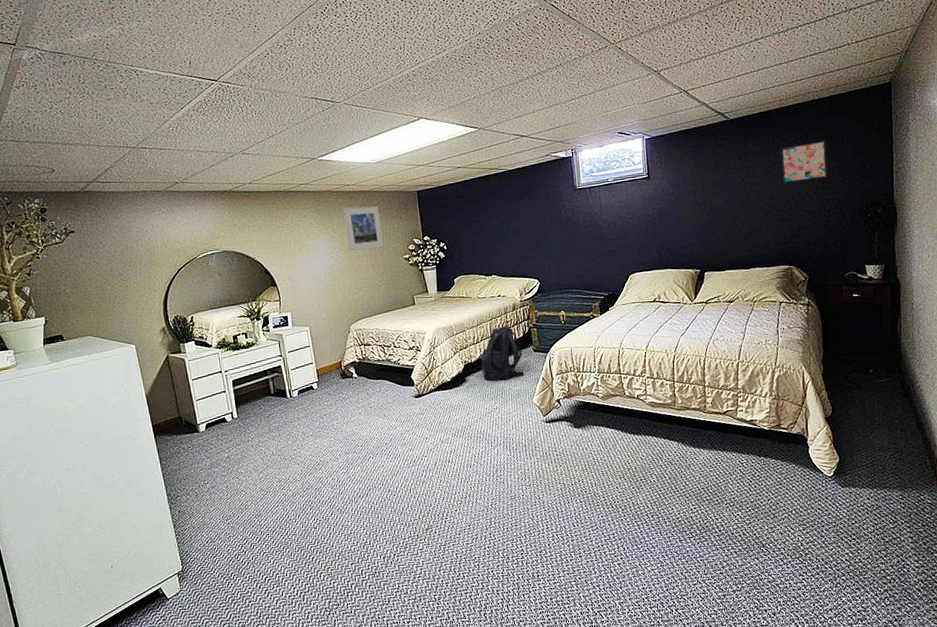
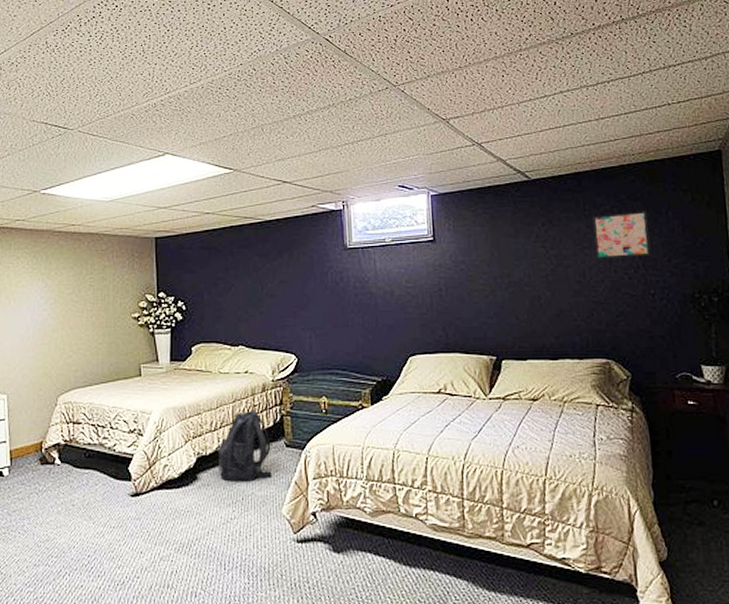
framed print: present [342,206,384,252] -> none [64,251,110,305]

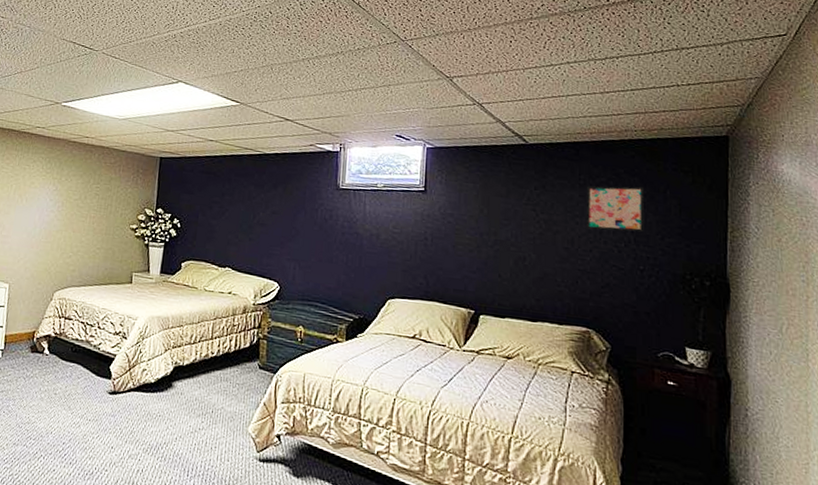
backpack: present [218,409,272,482] -> none [193,329,245,397]

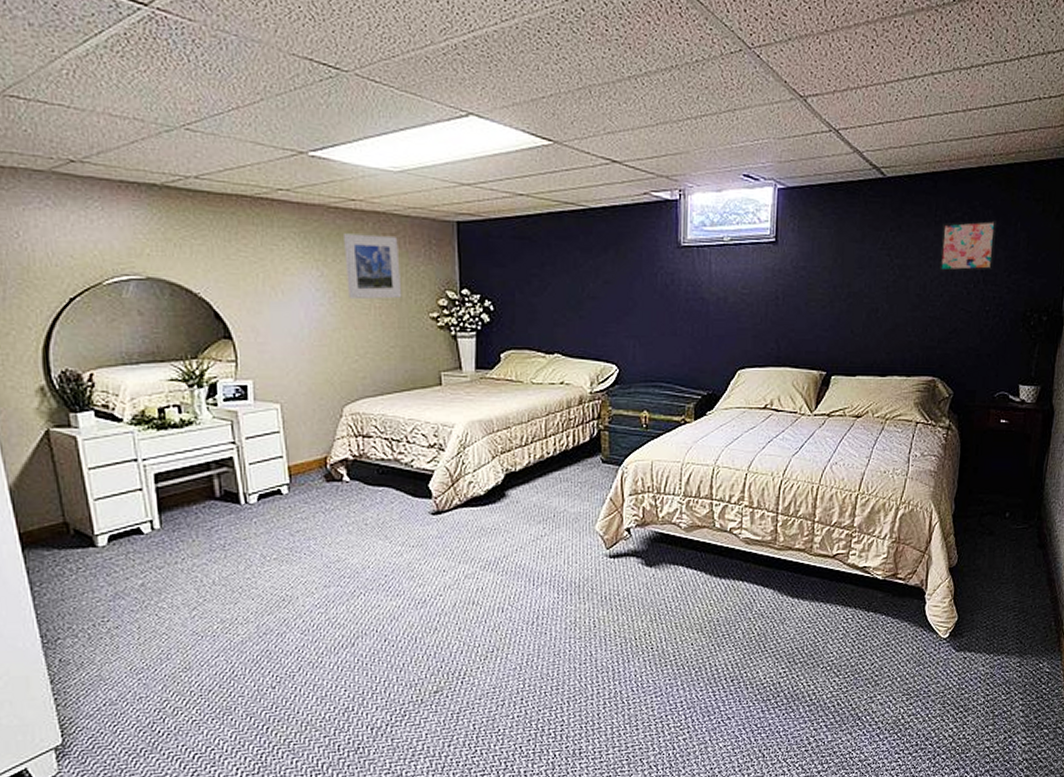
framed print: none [72,160,115,211] -> present [342,233,402,300]

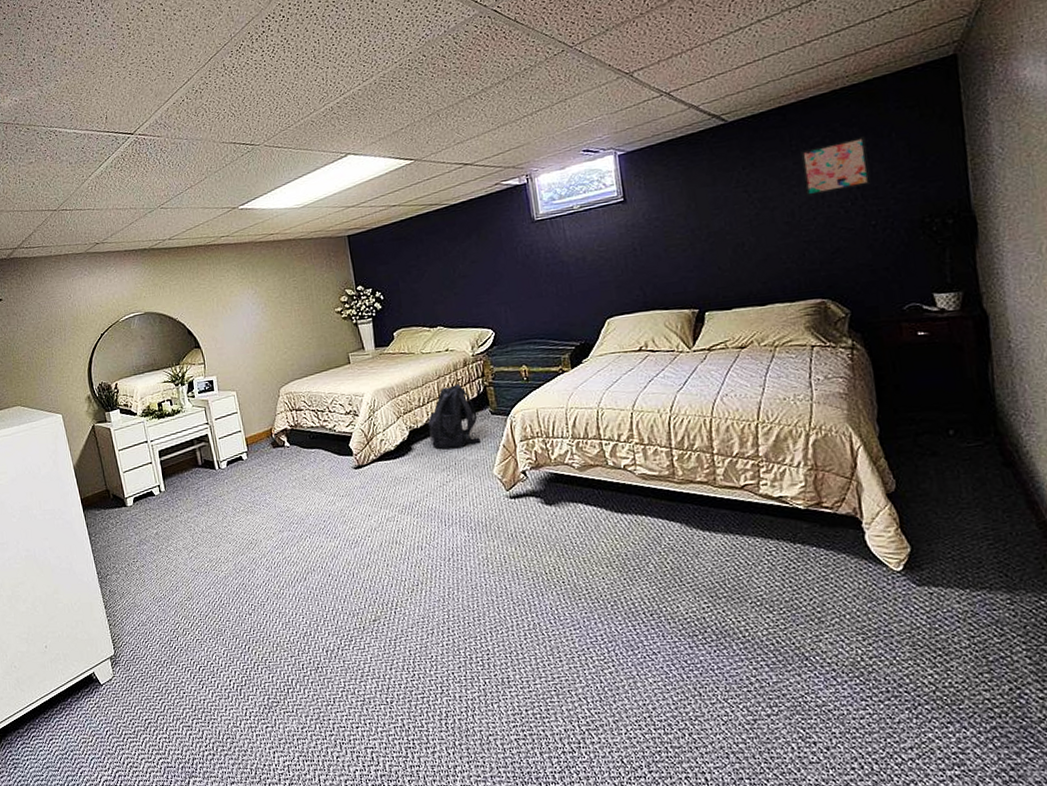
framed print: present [342,233,402,300] -> none [267,255,314,307]
backpack: none [529,424,586,499] -> present [428,383,481,450]

